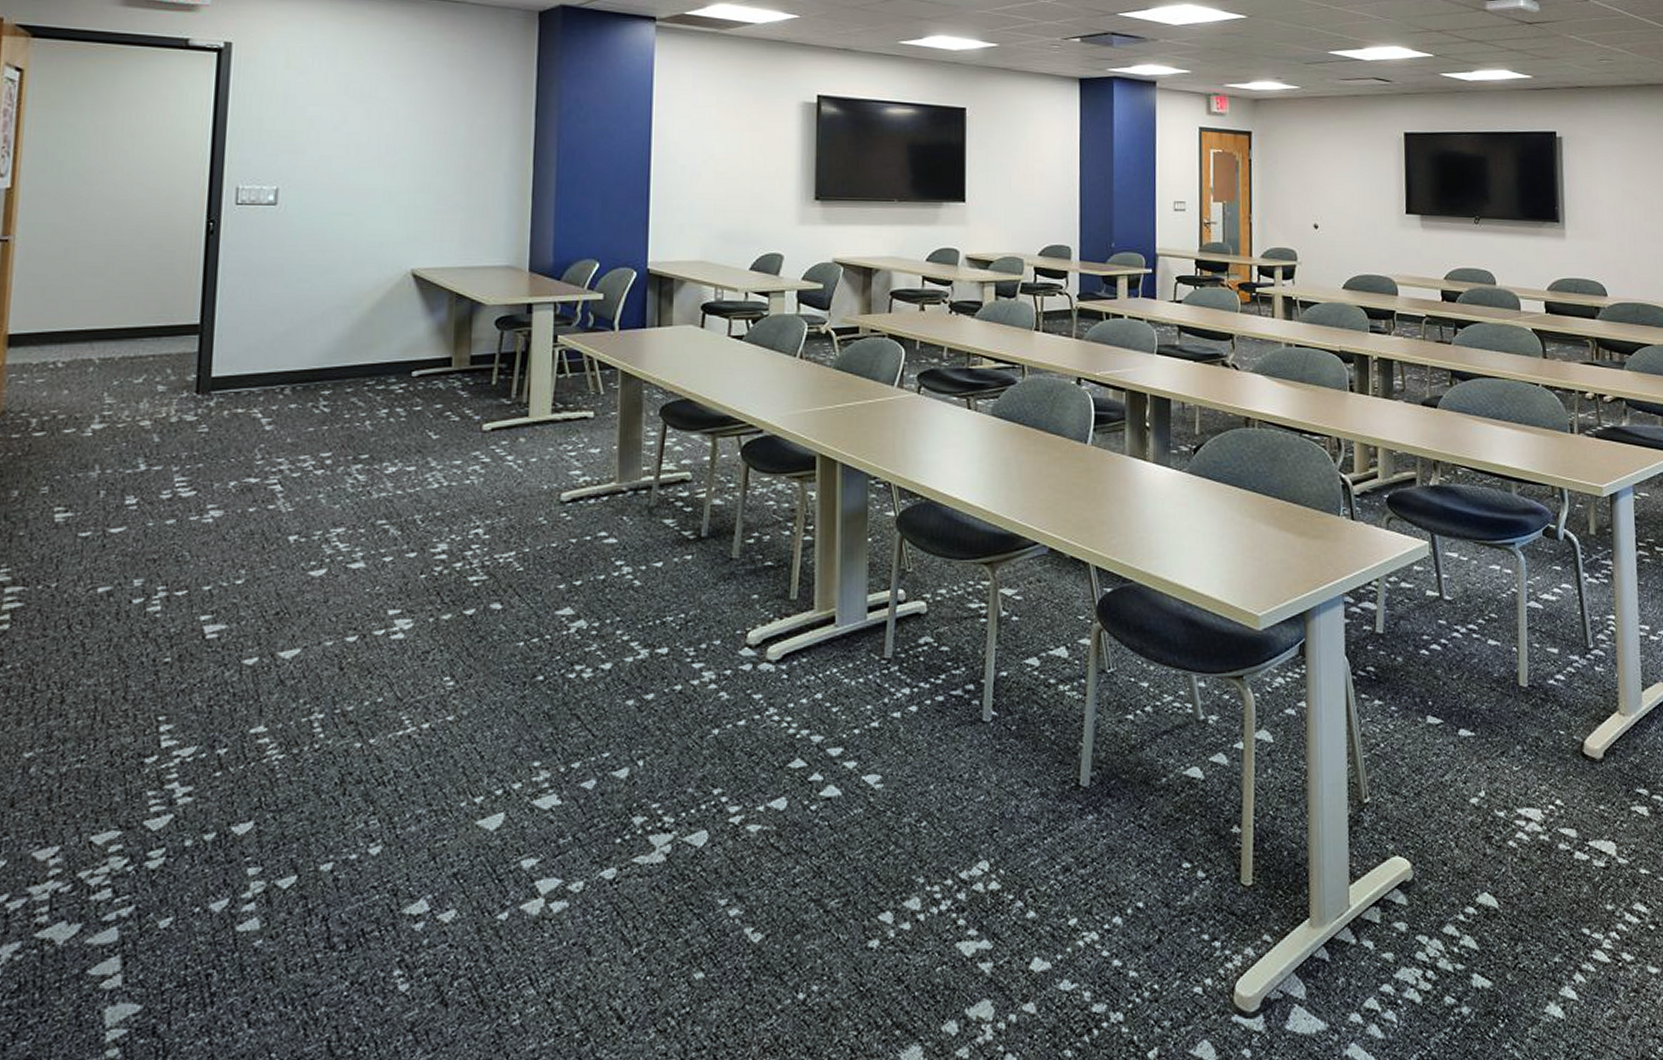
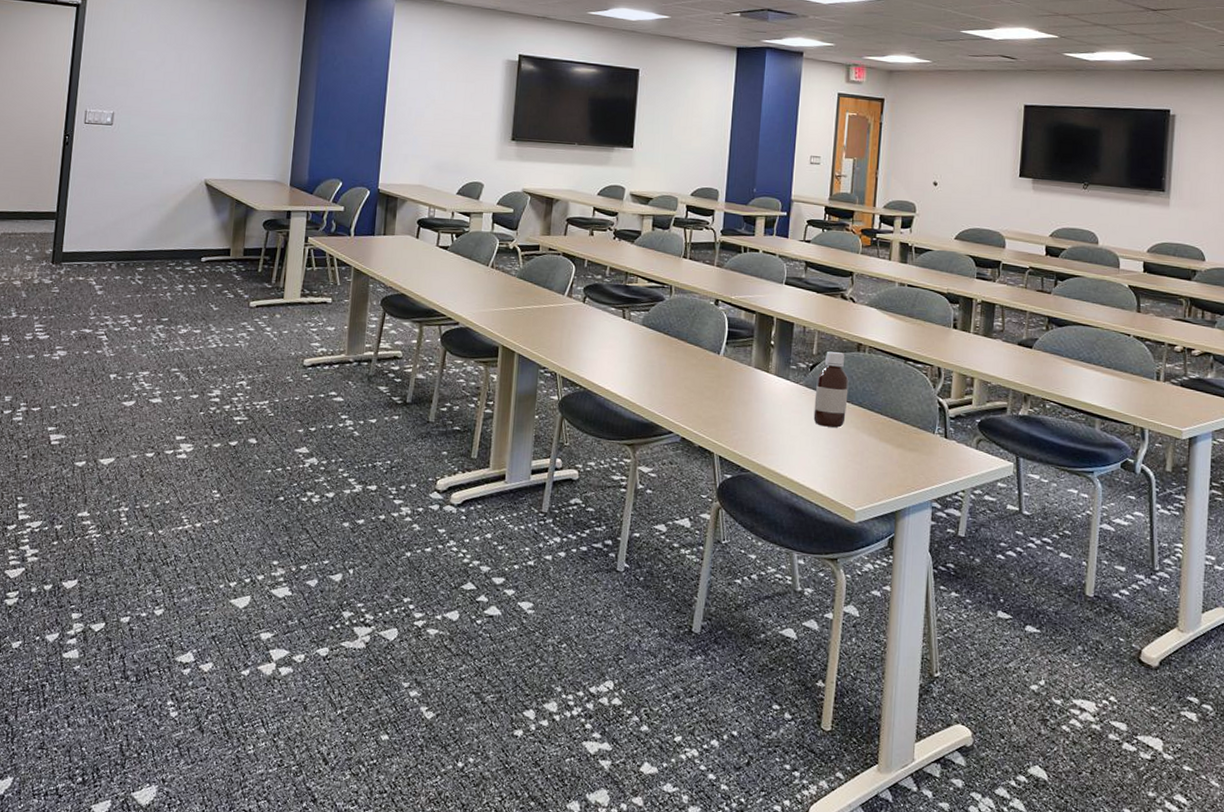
bottle: none [1201,430,1240,519] -> present [813,352,849,428]

